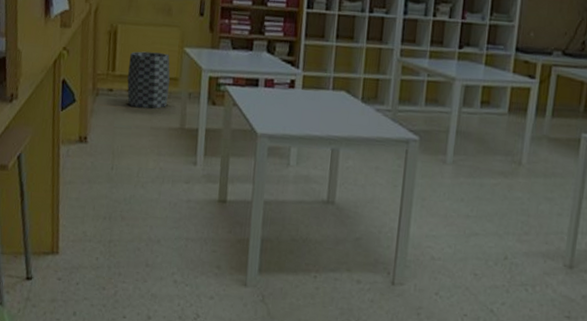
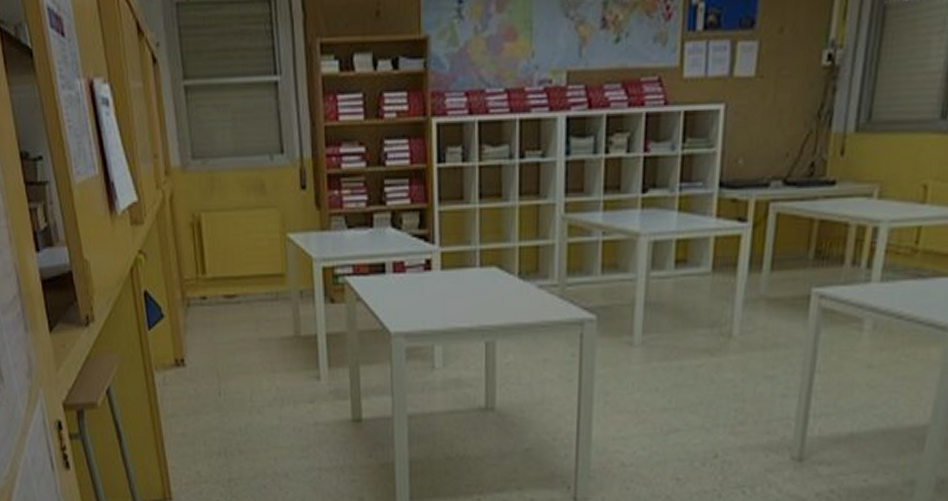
trash can: present [127,51,170,109] -> none [221,244,275,317]

